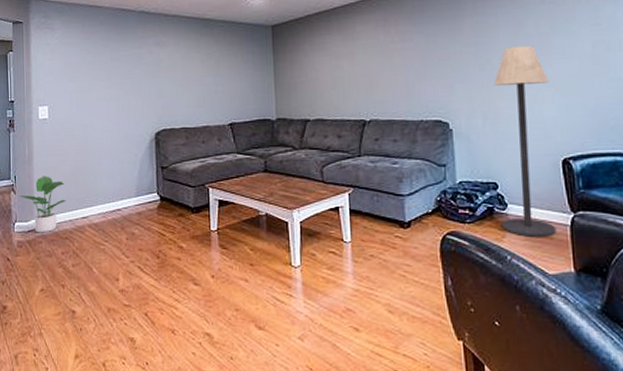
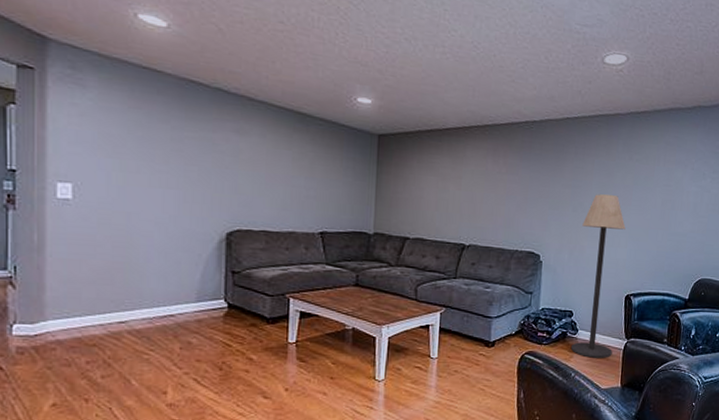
potted plant: present [20,176,67,233] -> none [22,269,96,338]

